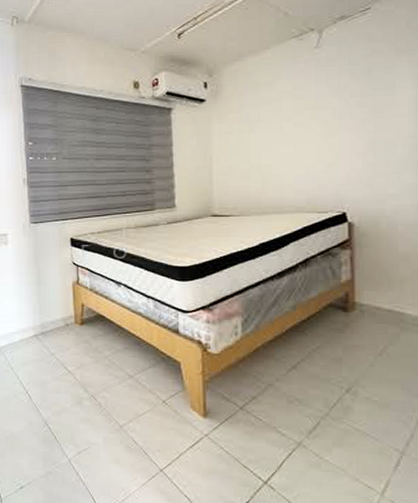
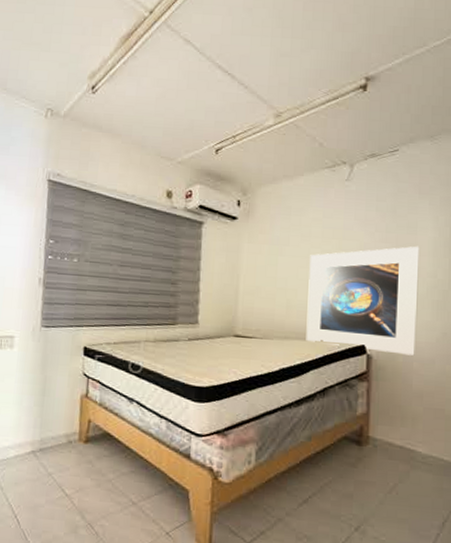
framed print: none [282,106,400,219] -> present [306,246,420,356]

